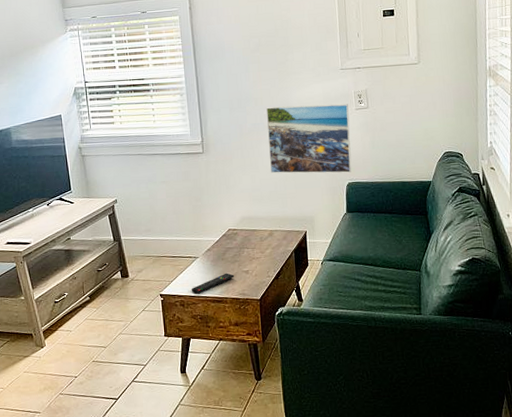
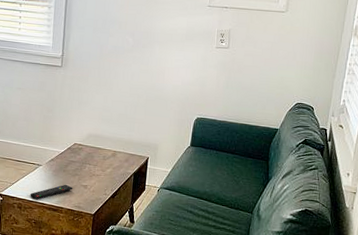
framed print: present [266,104,352,174] -> none [123,32,210,108]

